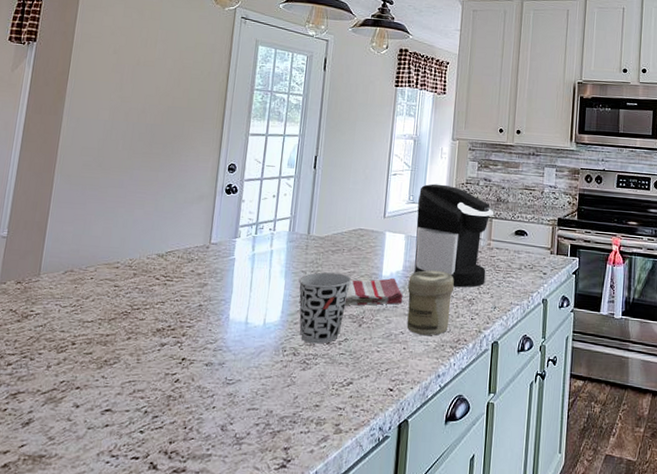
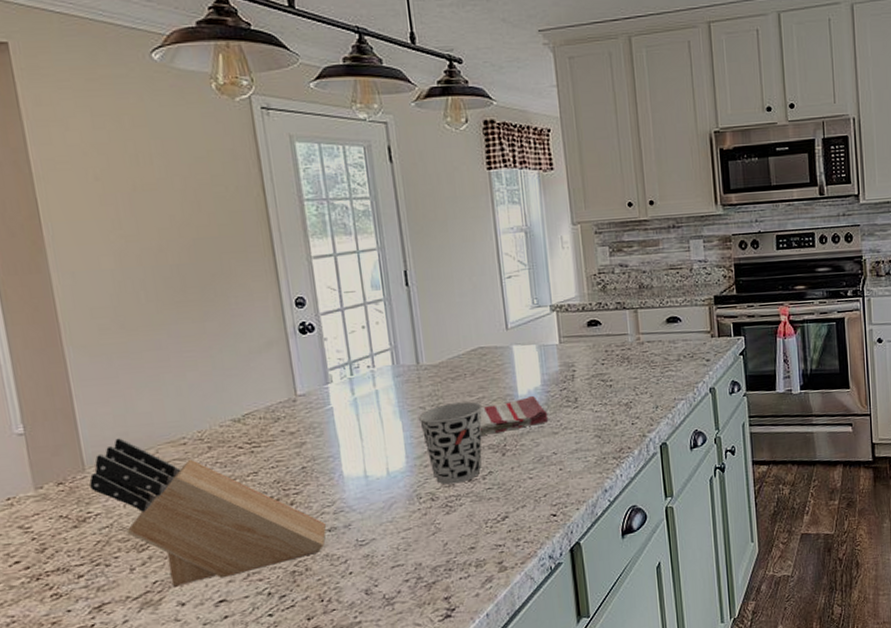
knife block: none [39,253,206,390] -> present [89,438,327,587]
jar: present [406,270,454,336] -> none [550,377,608,452]
coffee maker: present [414,184,495,288] -> none [543,279,641,393]

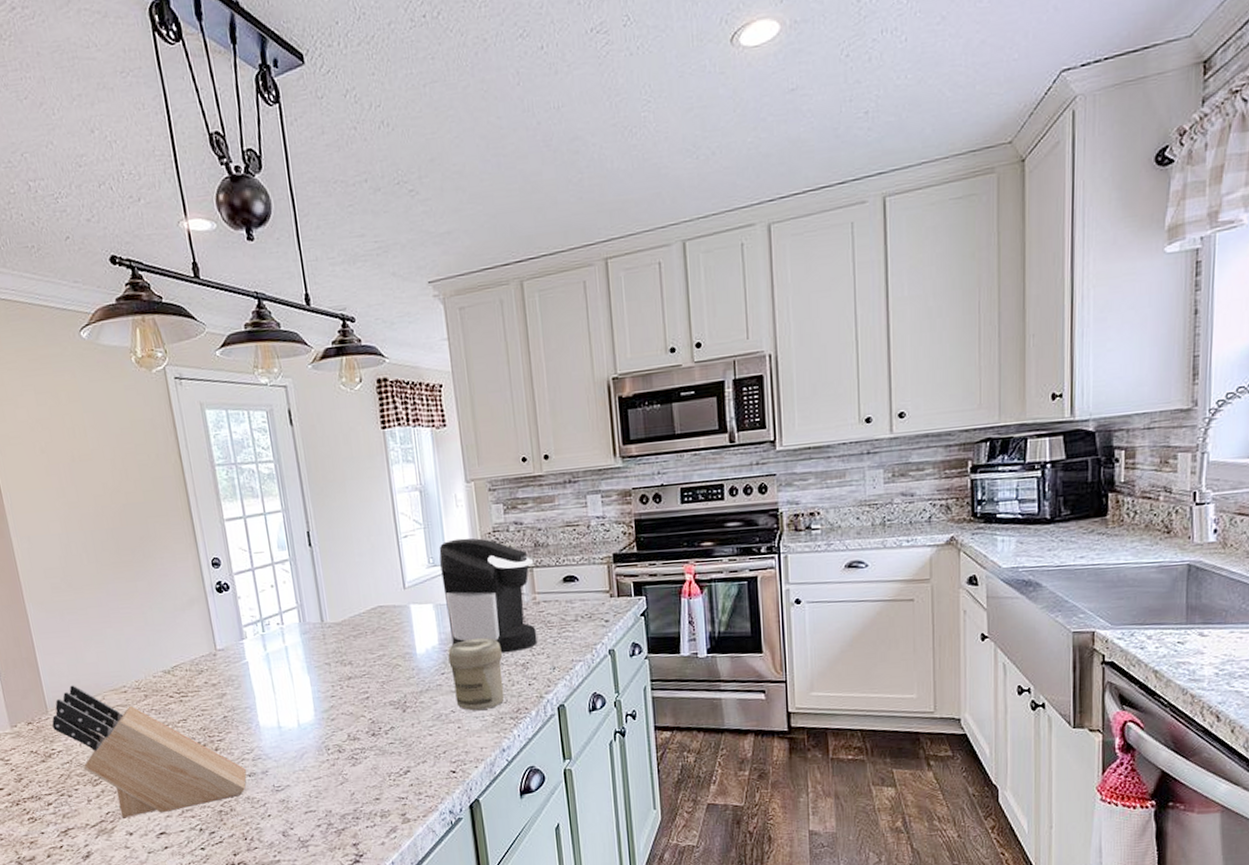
cup: present [418,401,483,485] -> none [324,659,384,738]
dish towel: present [479,395,549,435] -> none [380,654,447,692]
coffee maker: none [543,279,641,393] -> present [439,538,538,653]
jar: none [550,377,608,452] -> present [448,637,505,711]

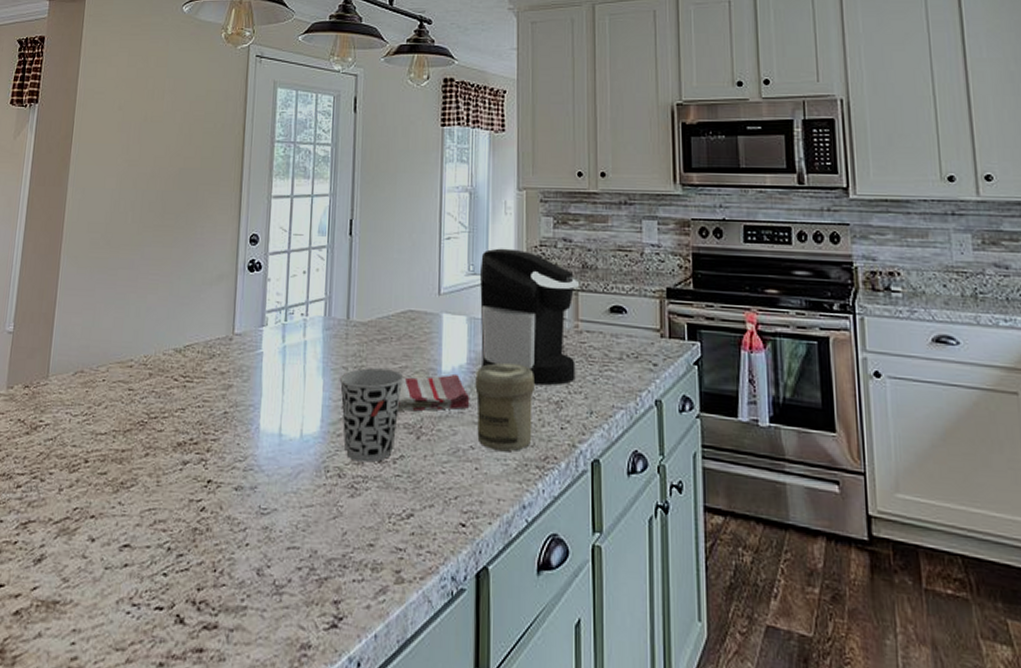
knife block: present [52,685,247,818] -> none [48,350,235,520]
cup: none [324,659,384,738] -> present [339,368,404,463]
dish towel: none [380,654,447,692] -> present [397,373,470,412]

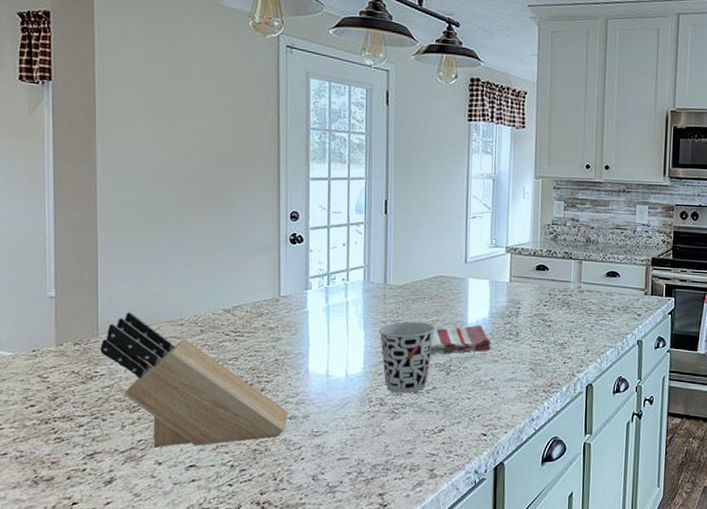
knife block: none [48,350,235,520] -> present [100,312,289,447]
jar: present [475,362,534,452] -> none [495,315,544,381]
coffee maker: present [480,248,580,386] -> none [501,226,584,332]

